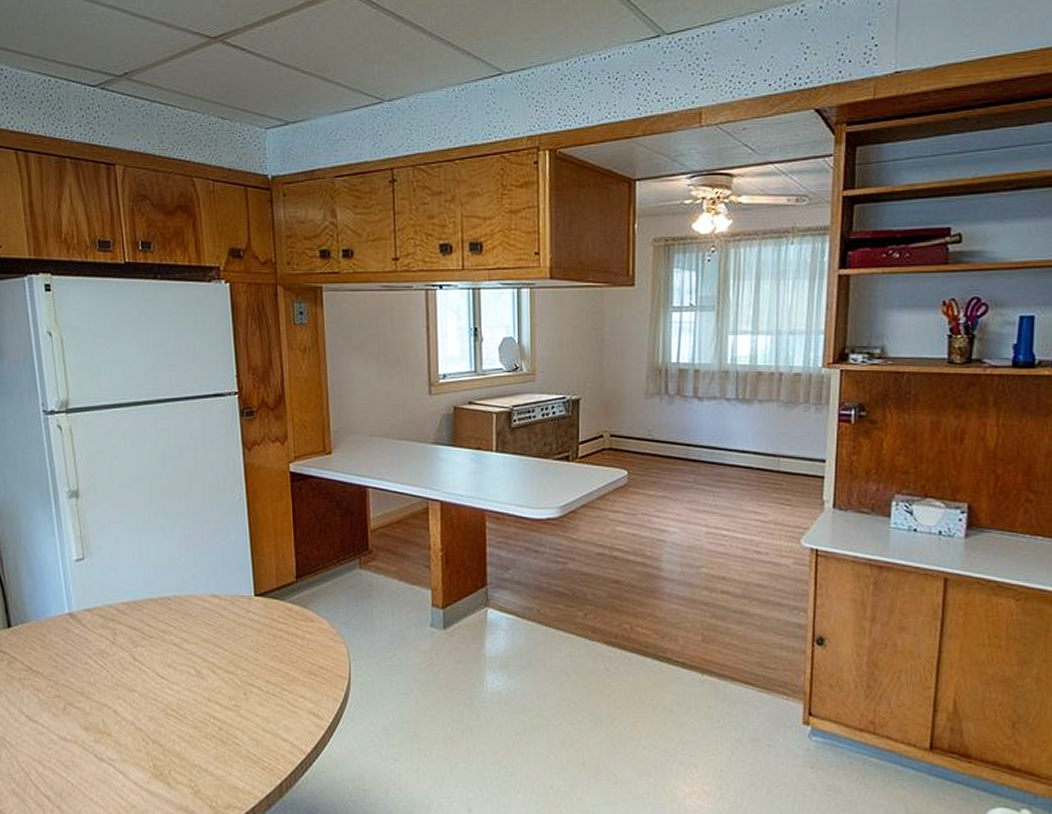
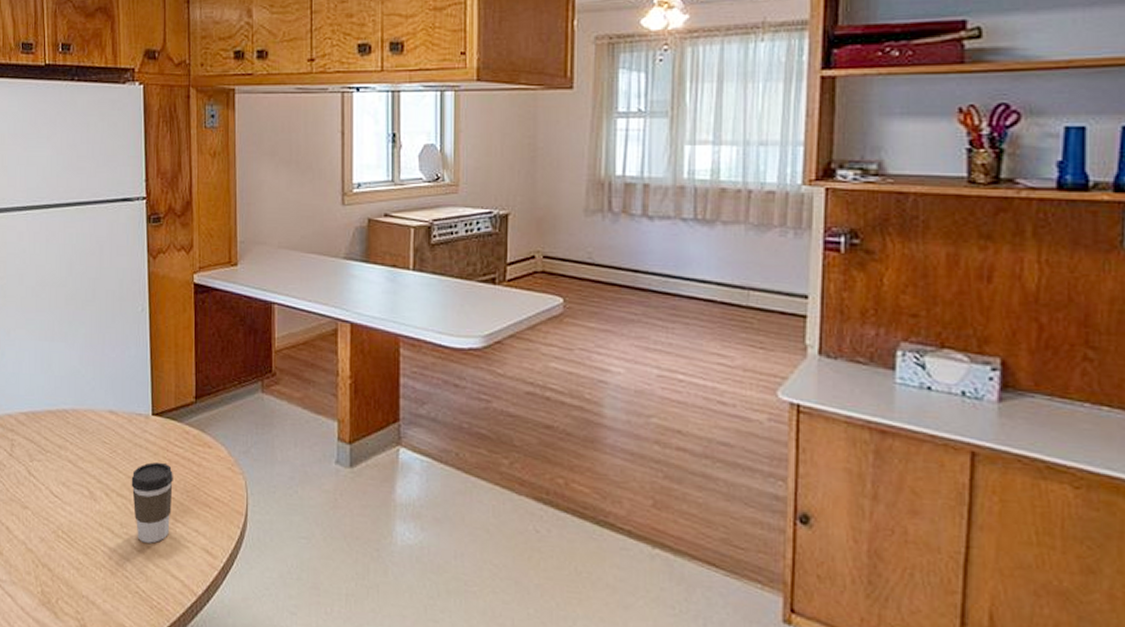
coffee cup: none [237,638,278,712] -> present [131,461,173,543]

